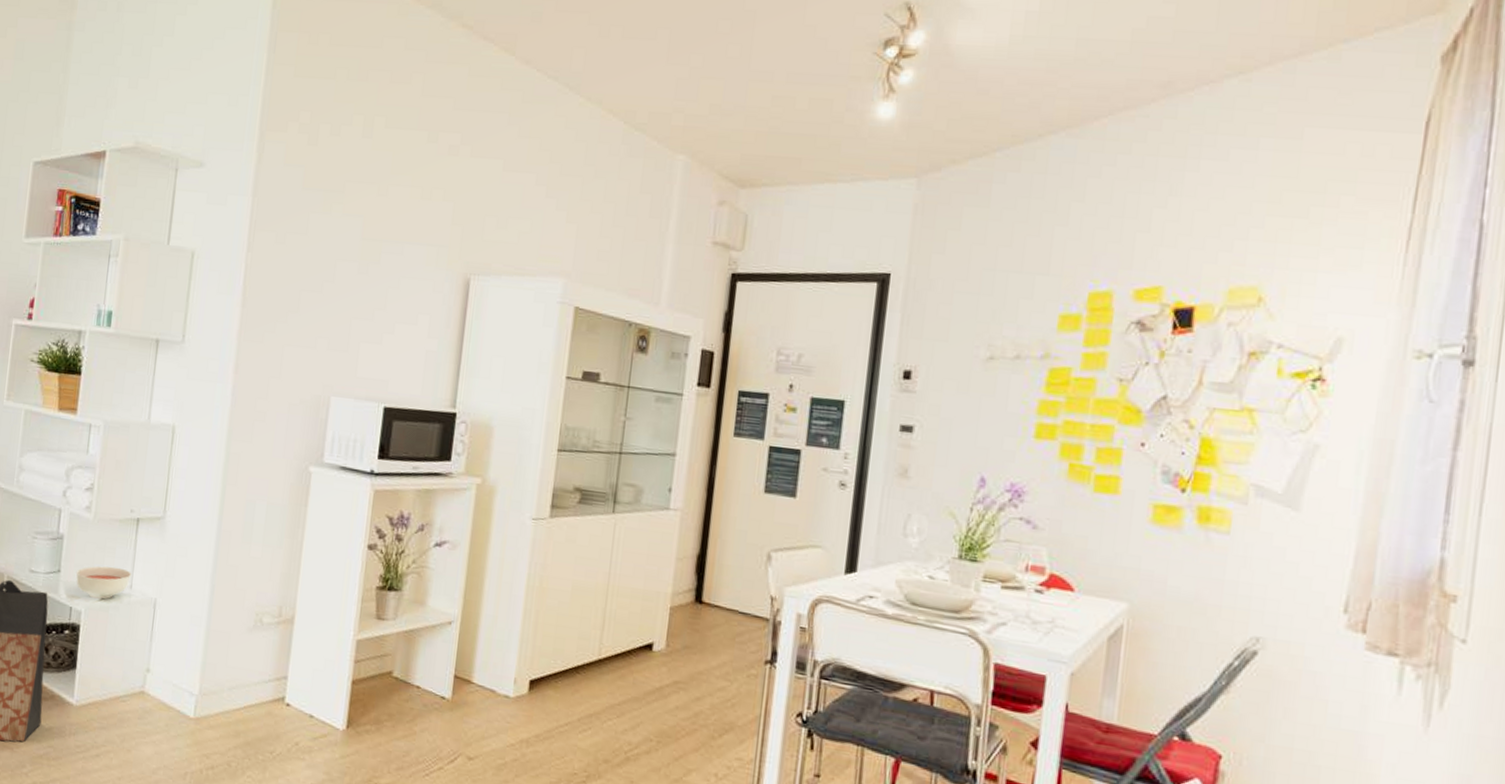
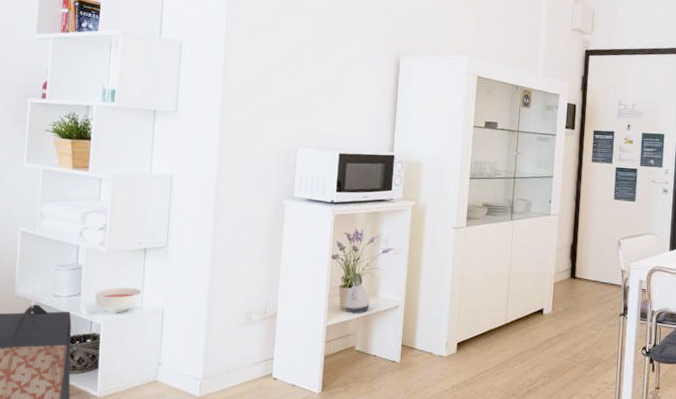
kettle: none [381,570,416,627] -> present [344,272,371,314]

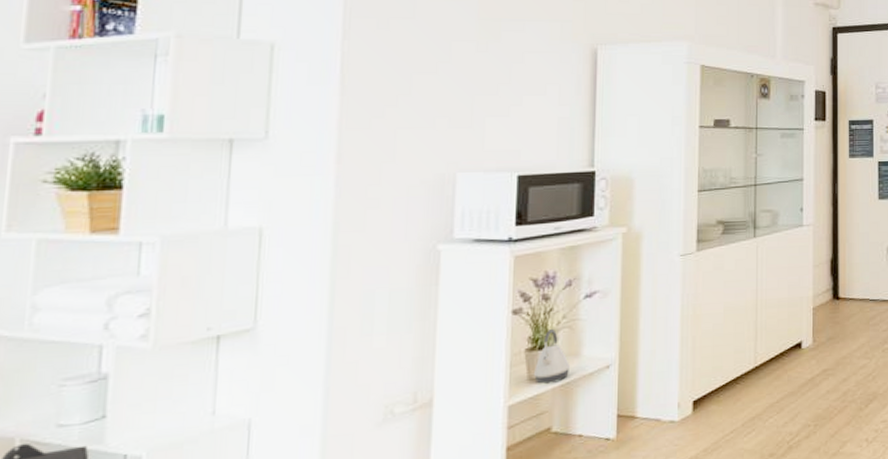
bowl: present [94,287,143,313] -> none [130,394,215,438]

